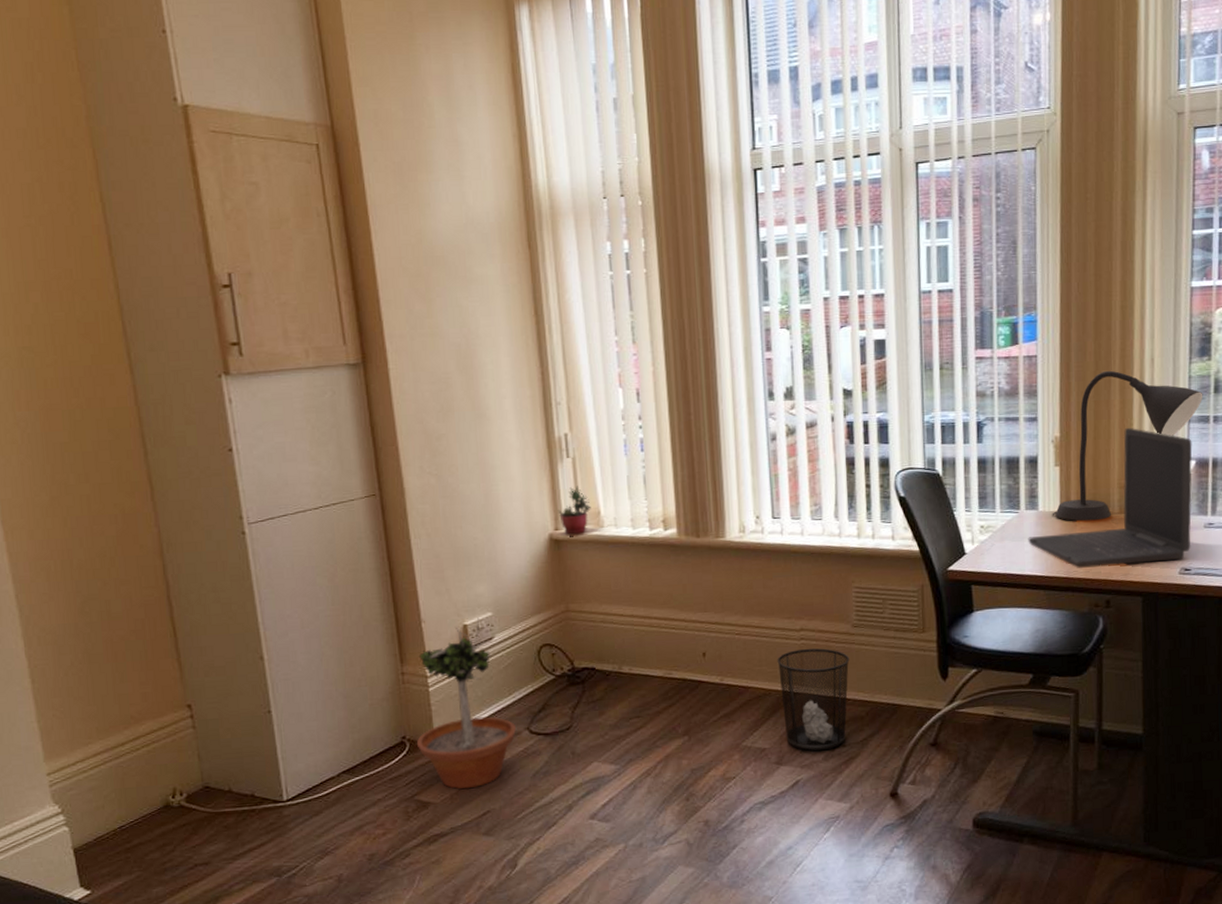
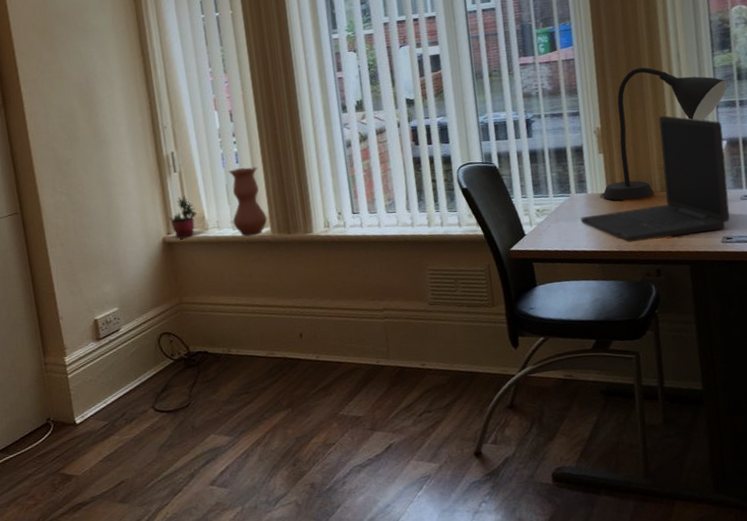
potted tree: present [417,617,516,789] -> none [59,312,143,463]
vase: none [631,456,674,538] -> present [228,166,267,237]
waste bin: present [777,648,850,752] -> none [365,325,431,418]

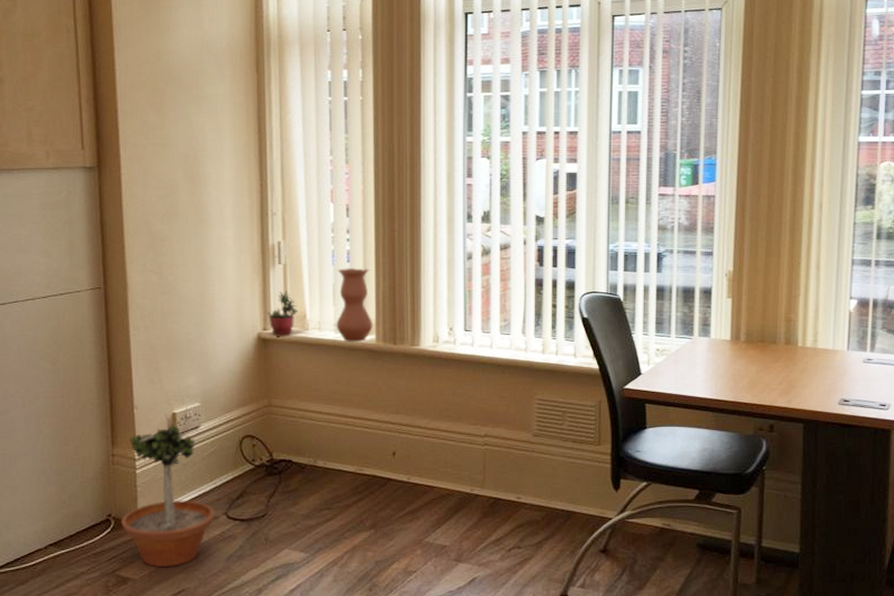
potted tree: none [59,312,143,463] -> present [122,407,214,568]
laptop: present [580,115,731,243] -> none [700,267,855,393]
desk lamp: present [600,67,728,201] -> none [723,213,866,350]

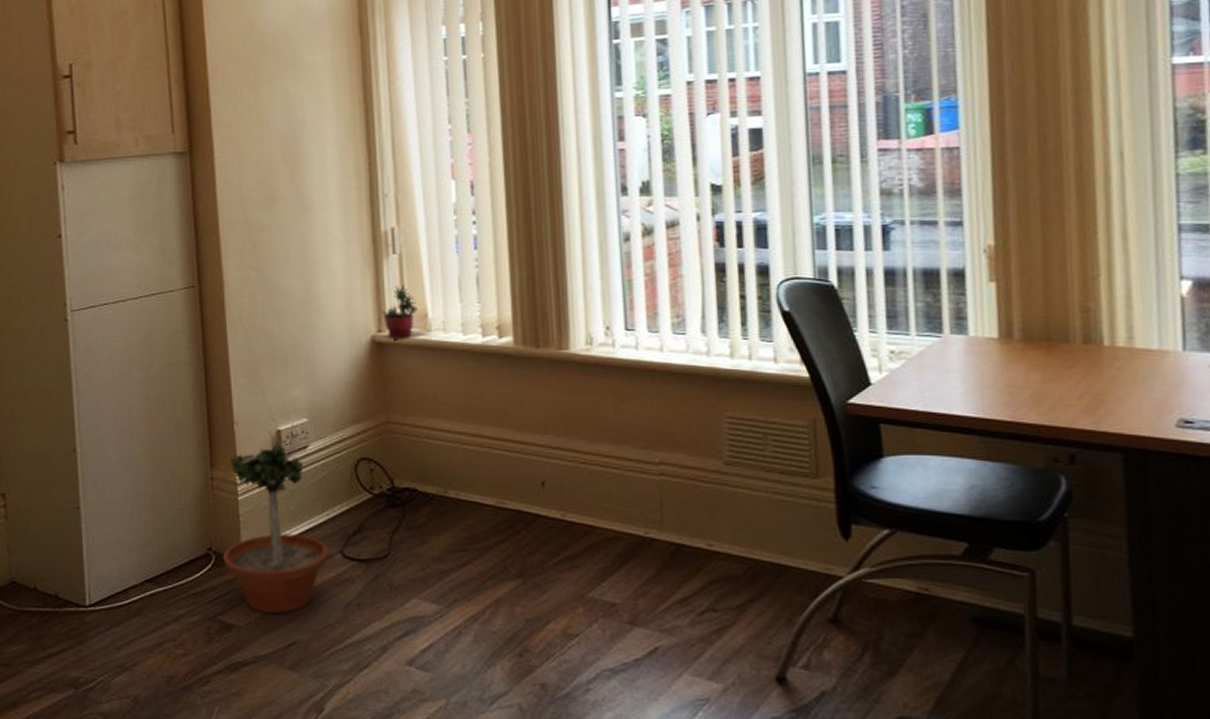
vase: present [336,267,373,342] -> none [462,255,510,346]

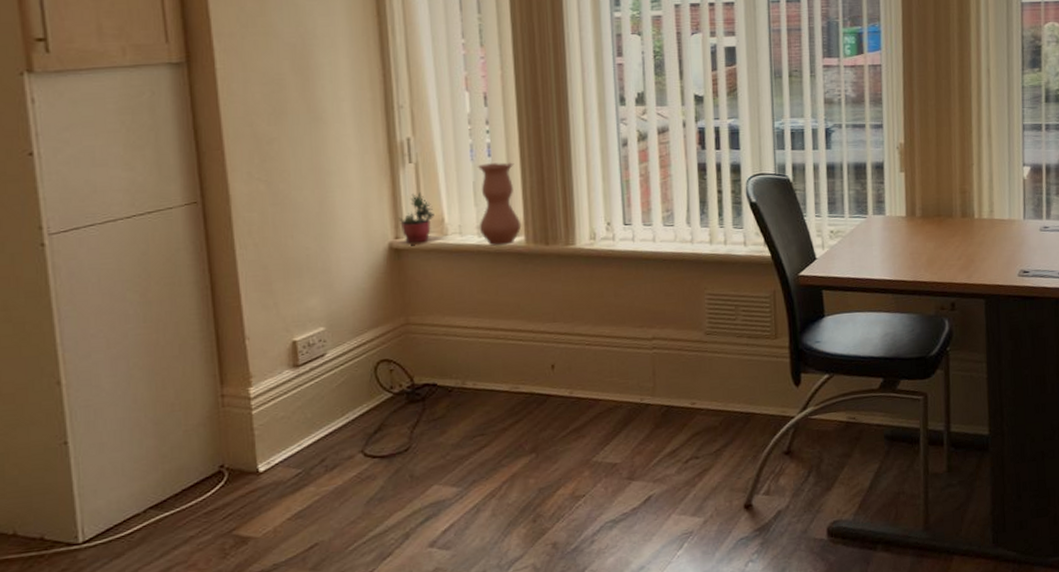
potted tree: present [223,423,328,615] -> none [237,333,349,521]
vase: none [462,255,510,346] -> present [477,162,522,246]

